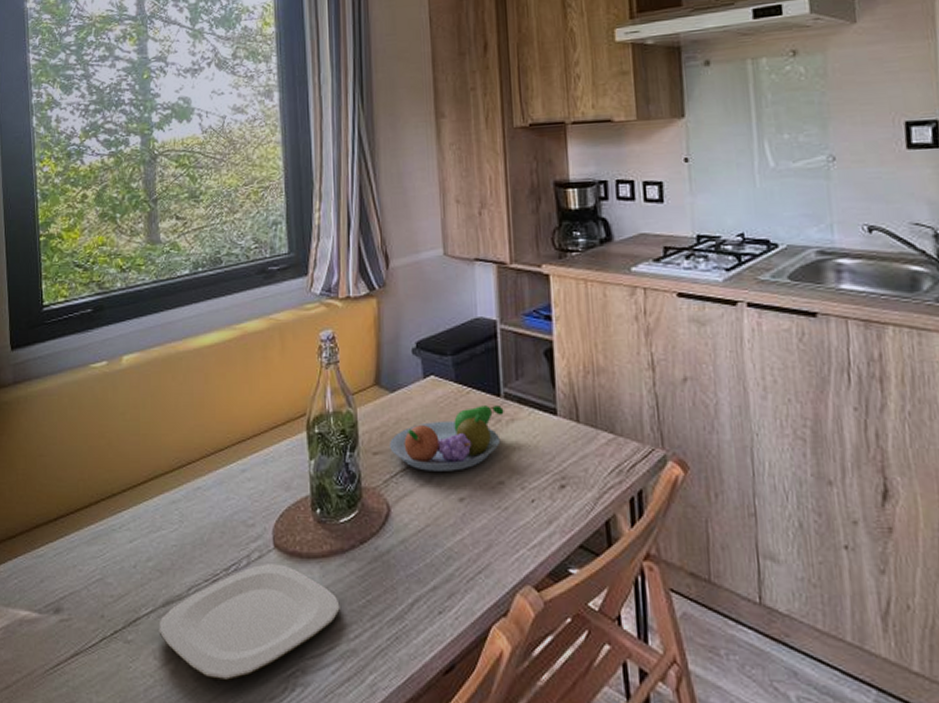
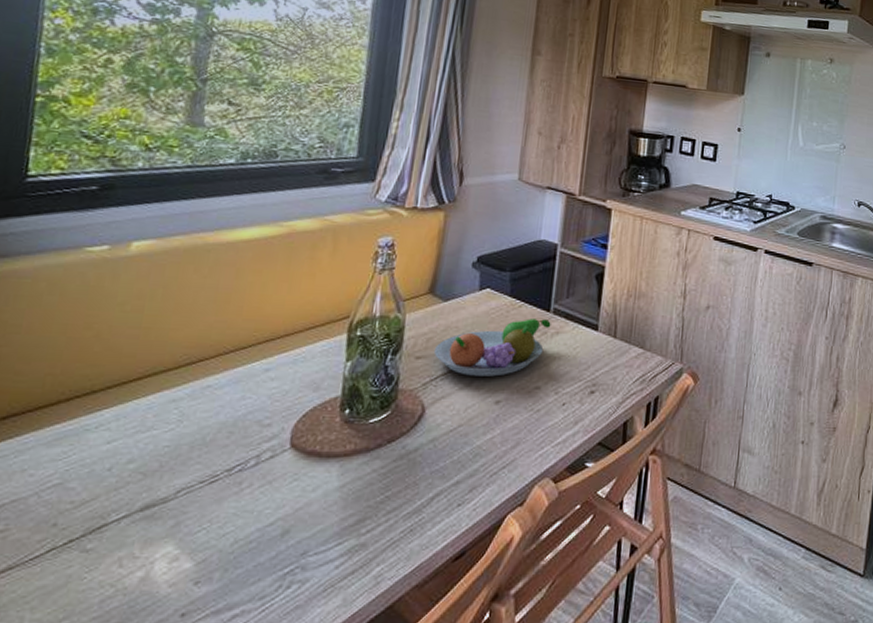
plate: present [159,564,340,681] -> none [130,463,356,584]

